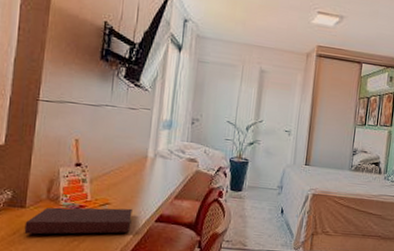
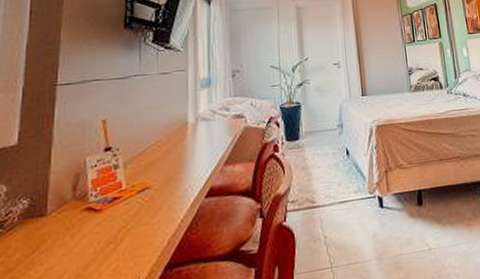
notebook: present [24,207,132,235] -> none [46,187,177,249]

